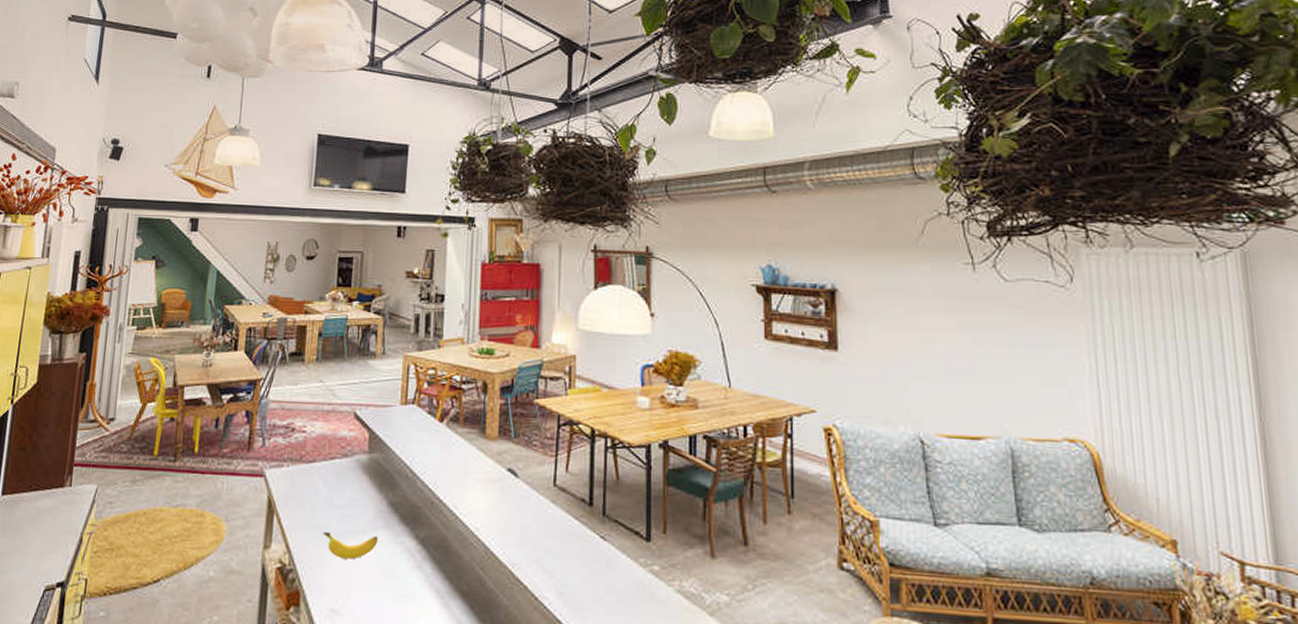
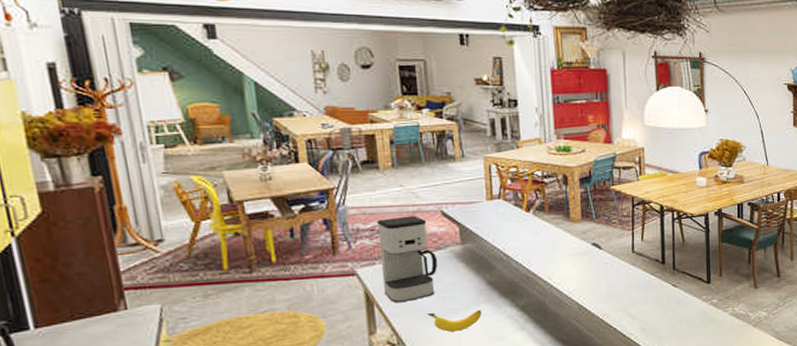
coffee maker: none [285,415,343,515] -> present [376,215,438,303]

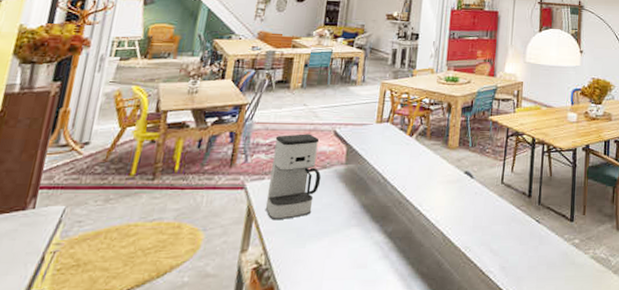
banana: present [427,310,482,332] -> none [299,233,351,255]

